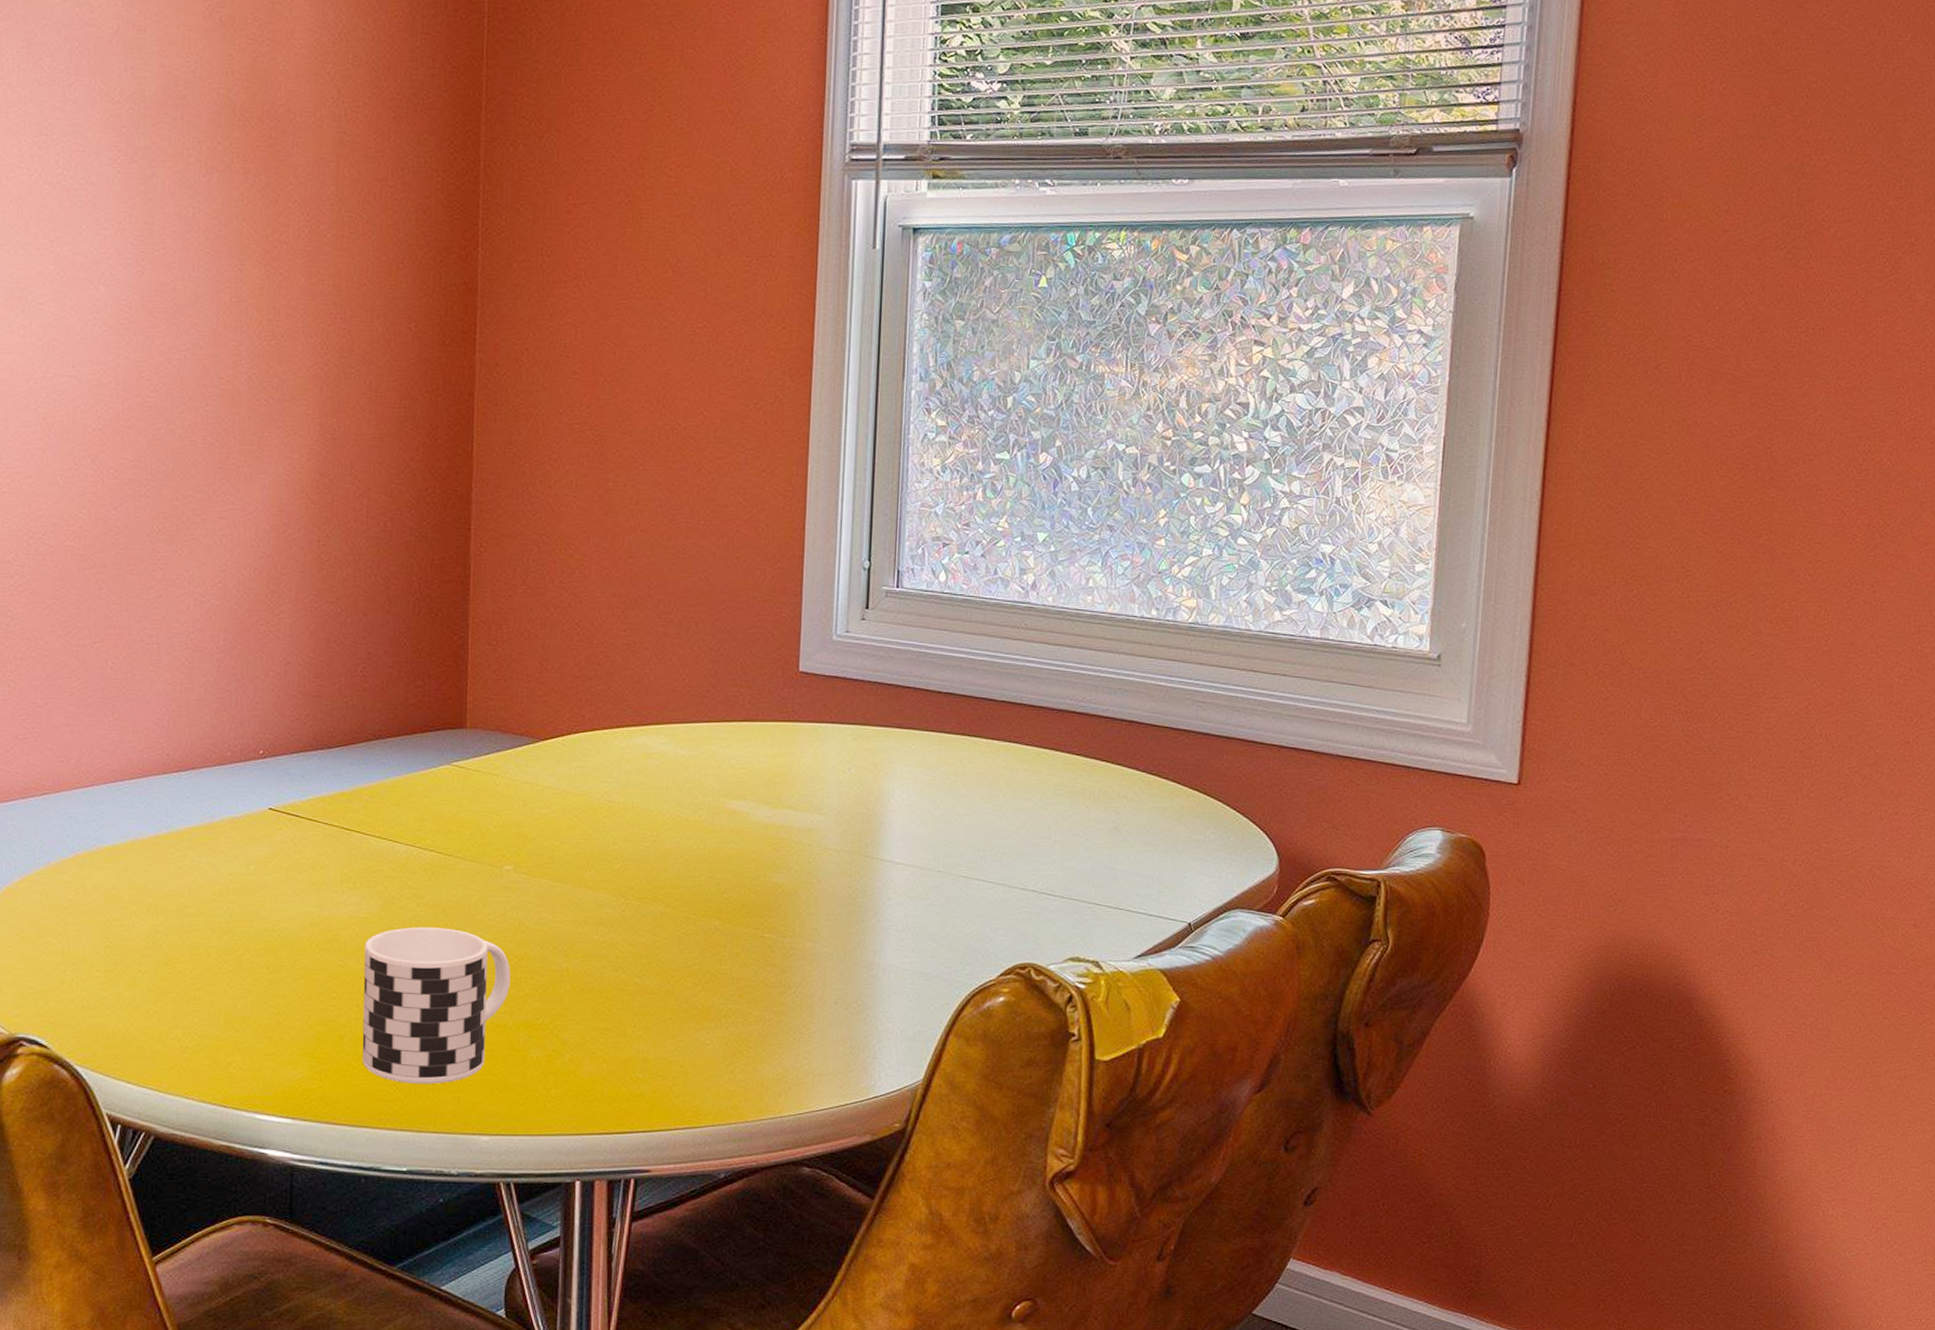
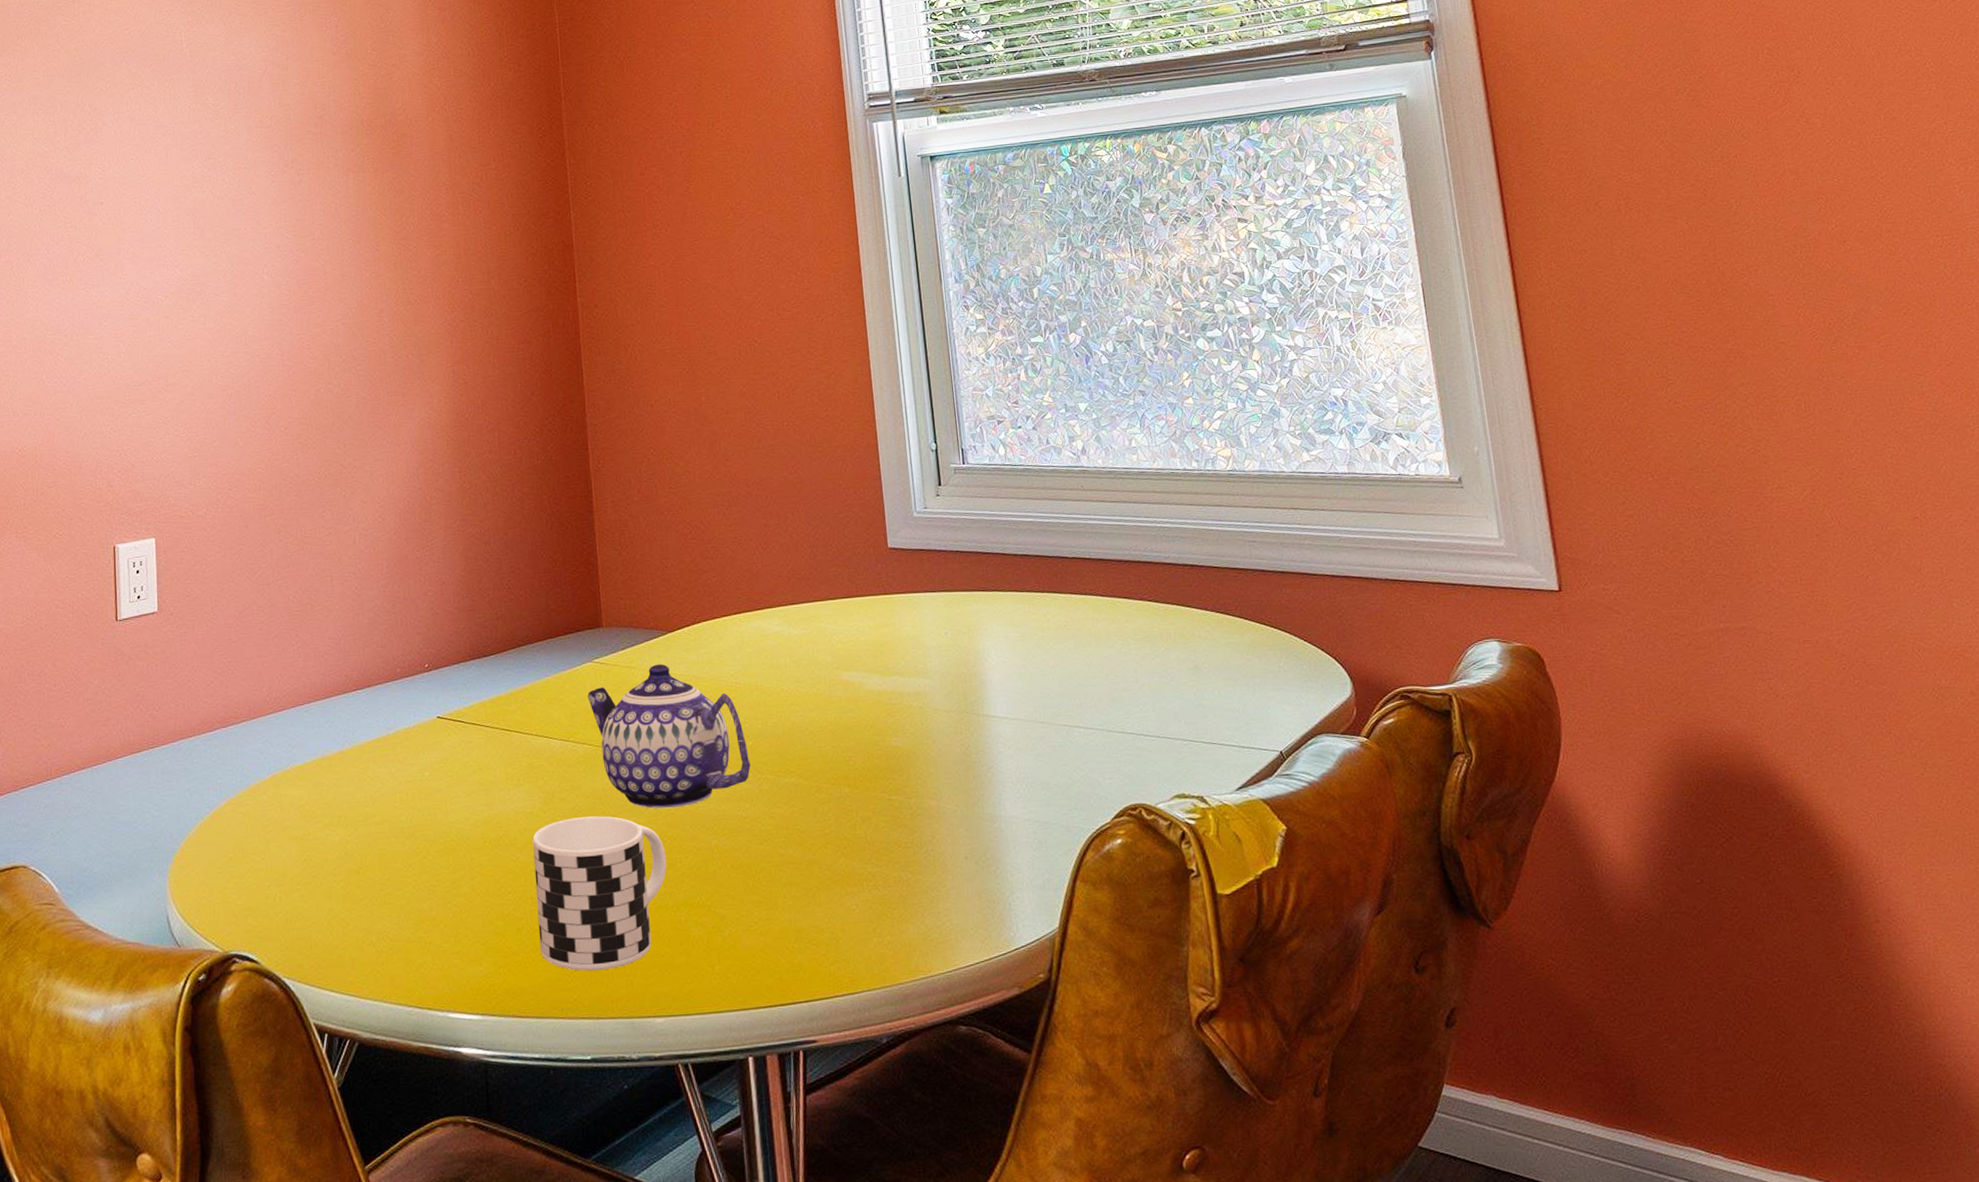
teapot: none [441,773,615,927] -> present [587,664,751,809]

